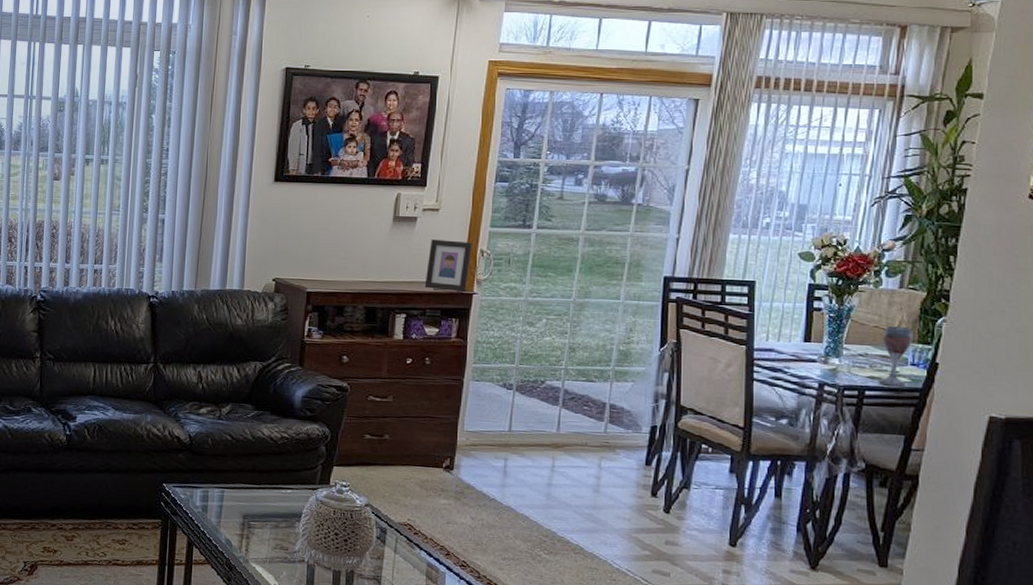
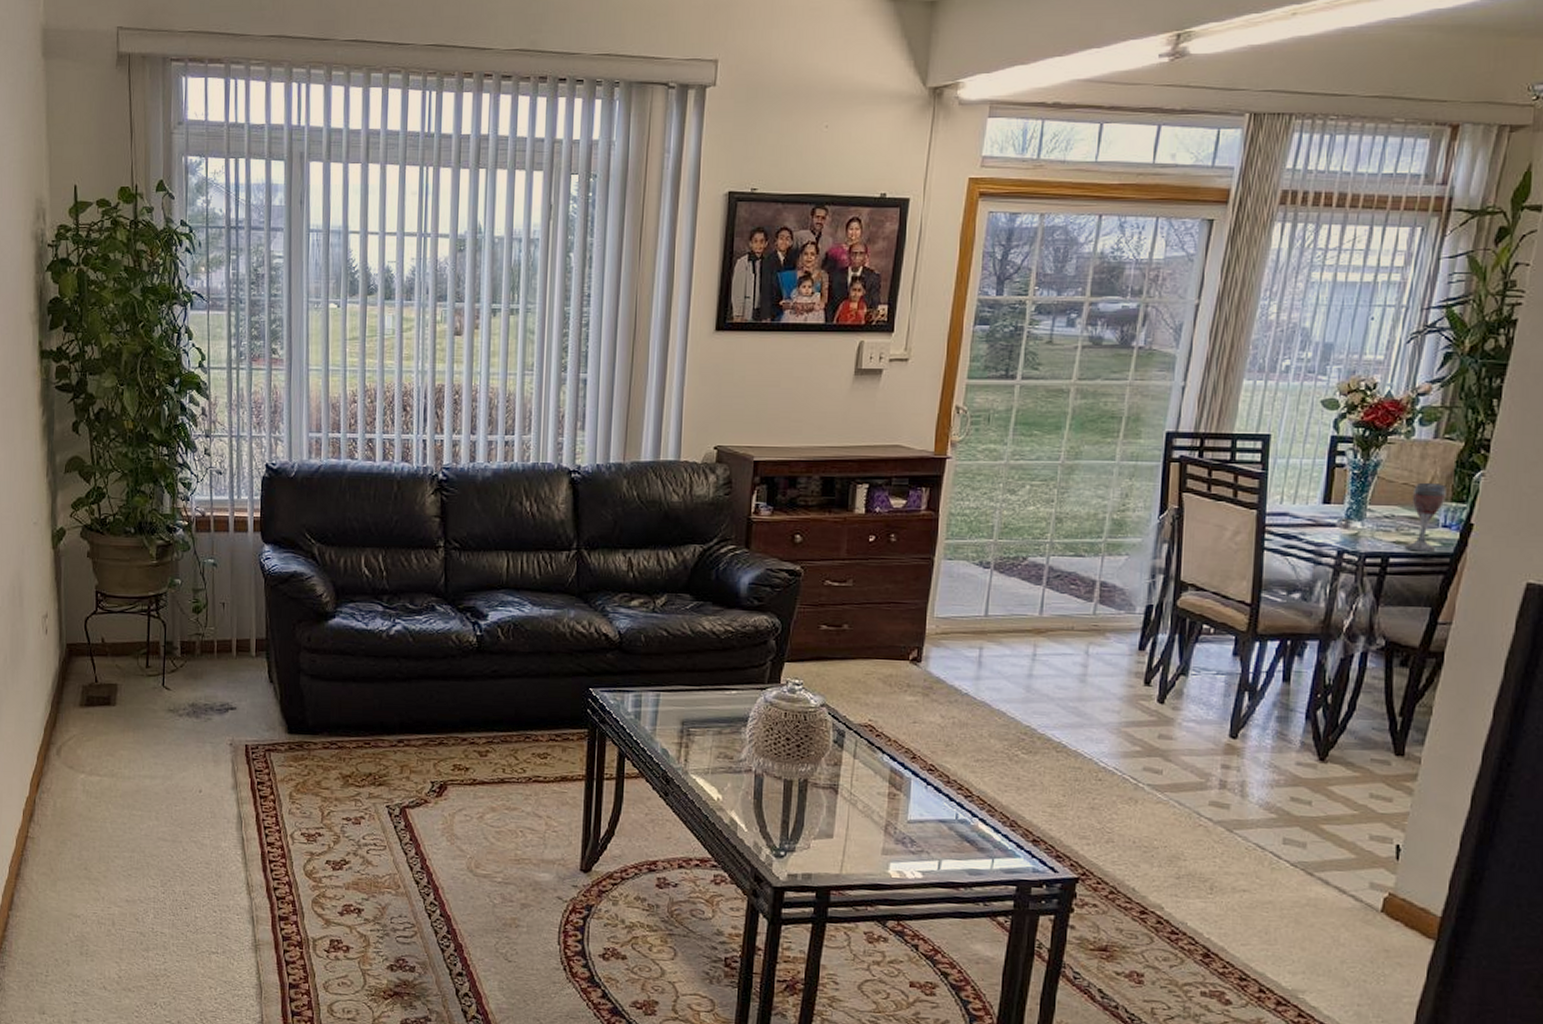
picture frame: present [424,239,472,293] -> none [890,395,946,457]

